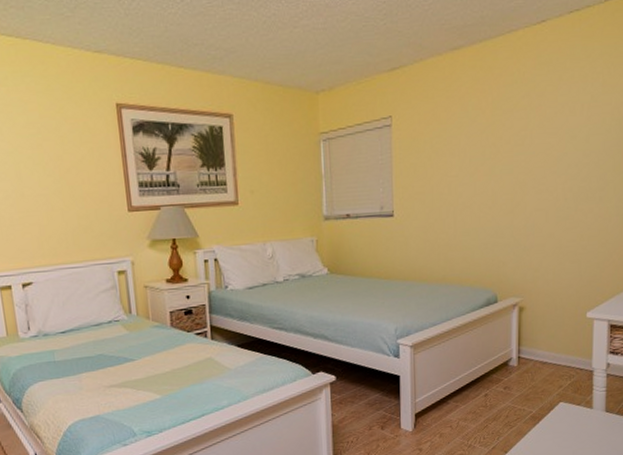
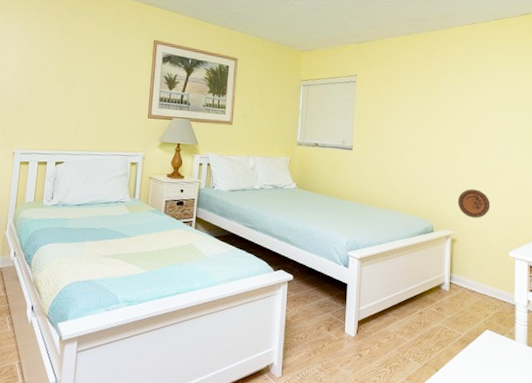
decorative plate: none [525,244,565,279] -> present [457,189,490,218]

